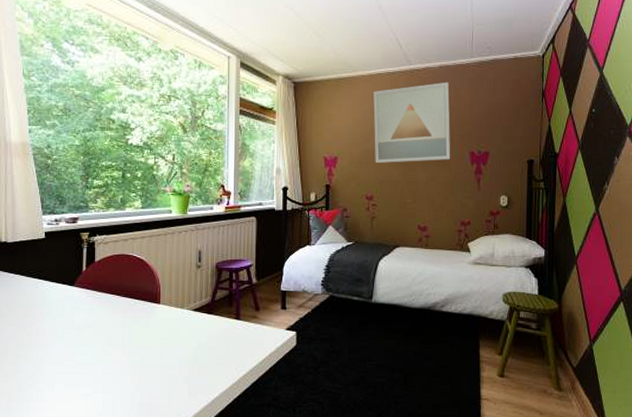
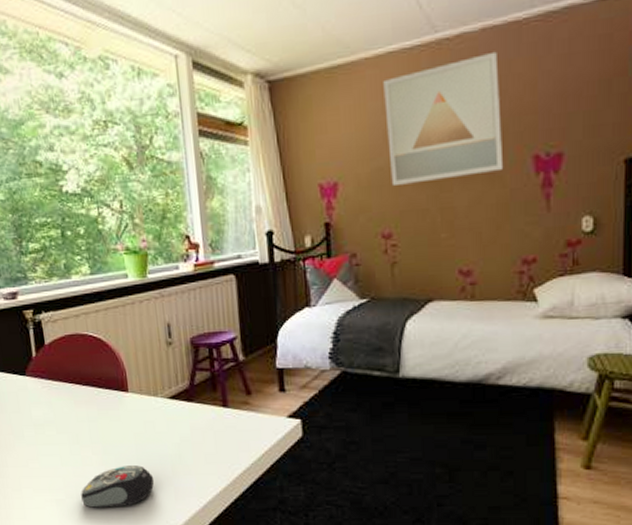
computer mouse: none [107,365,173,403] -> present [81,465,155,509]

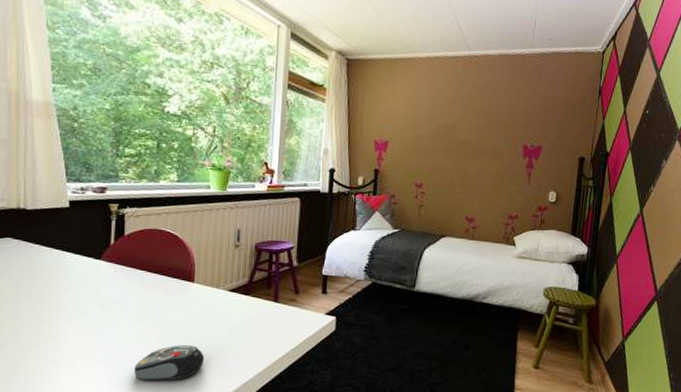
wall art: present [383,51,504,186] -> none [426,71,507,152]

